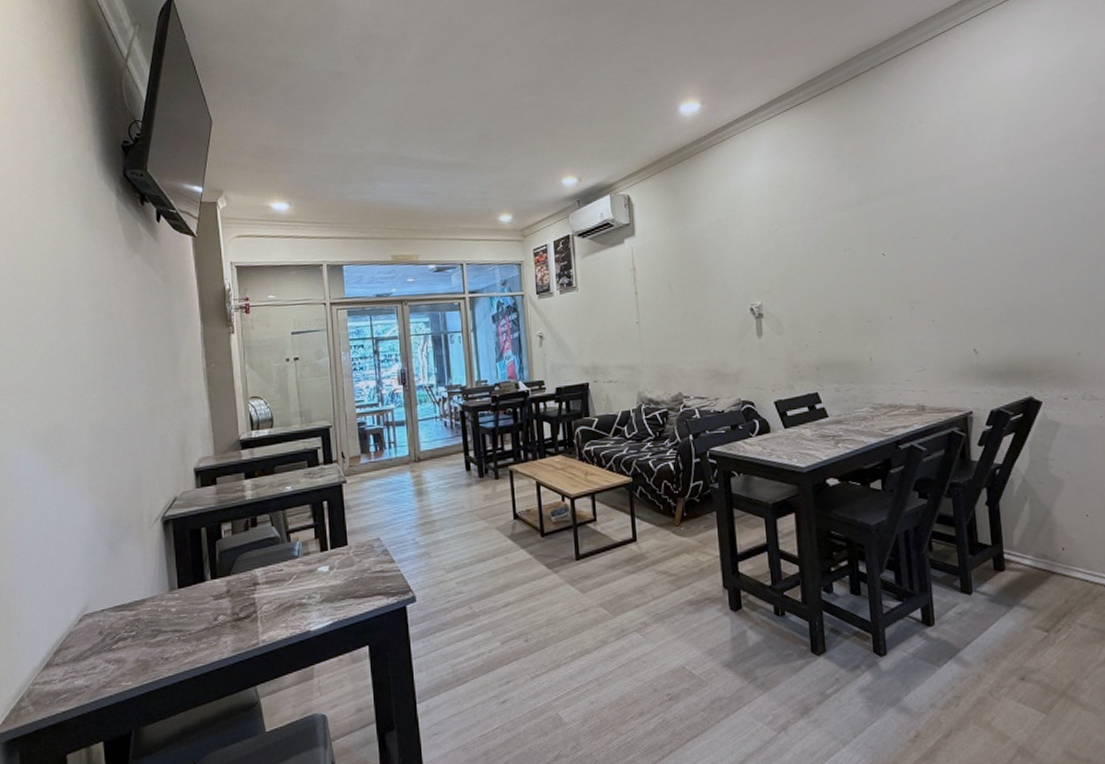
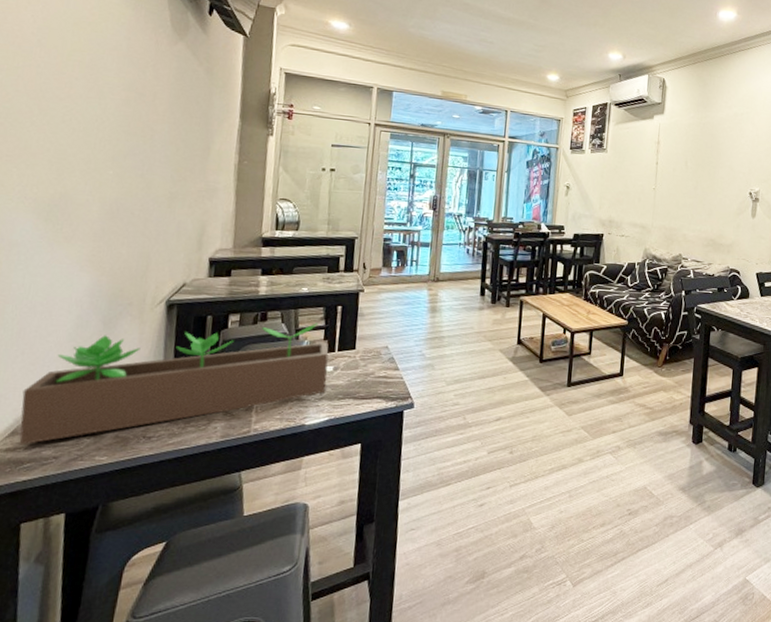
succulent planter: none [50,522,325,677] -> present [19,323,329,445]

